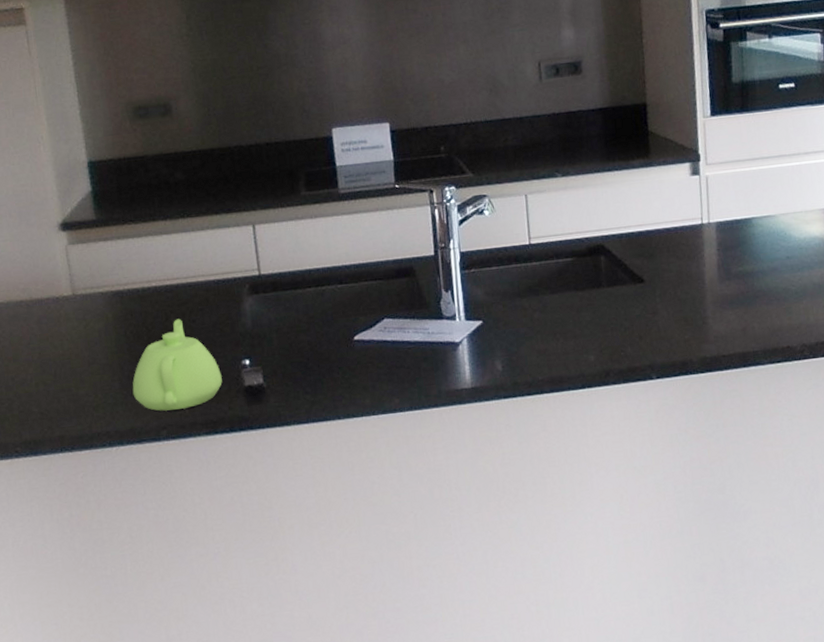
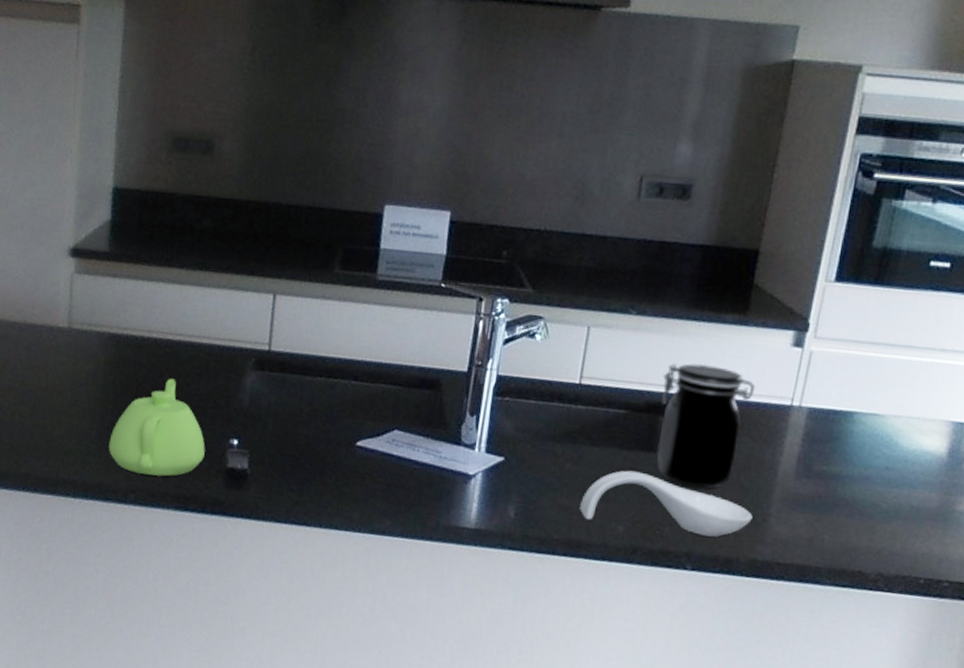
spoon rest: none [554,306,695,357] -> present [580,470,753,537]
jar: none [596,205,671,310] -> present [656,363,756,489]

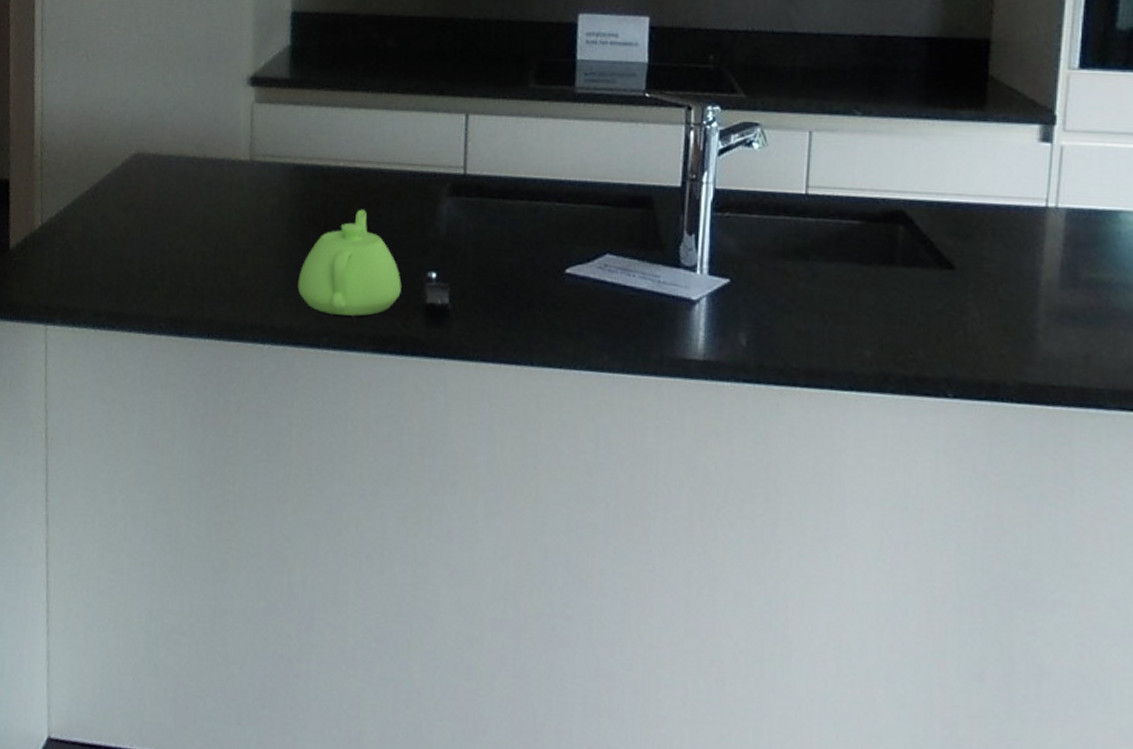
spoon rest: present [580,470,753,537] -> none [819,287,1017,359]
jar: present [656,363,756,489] -> none [899,165,1003,305]

